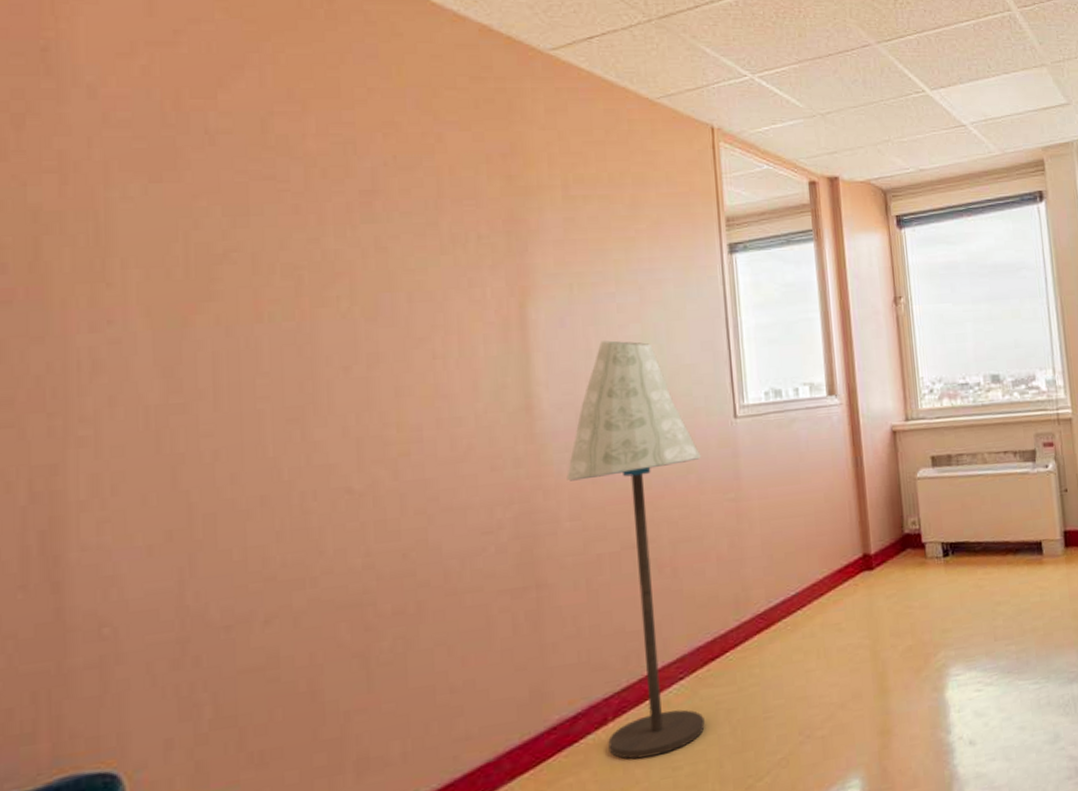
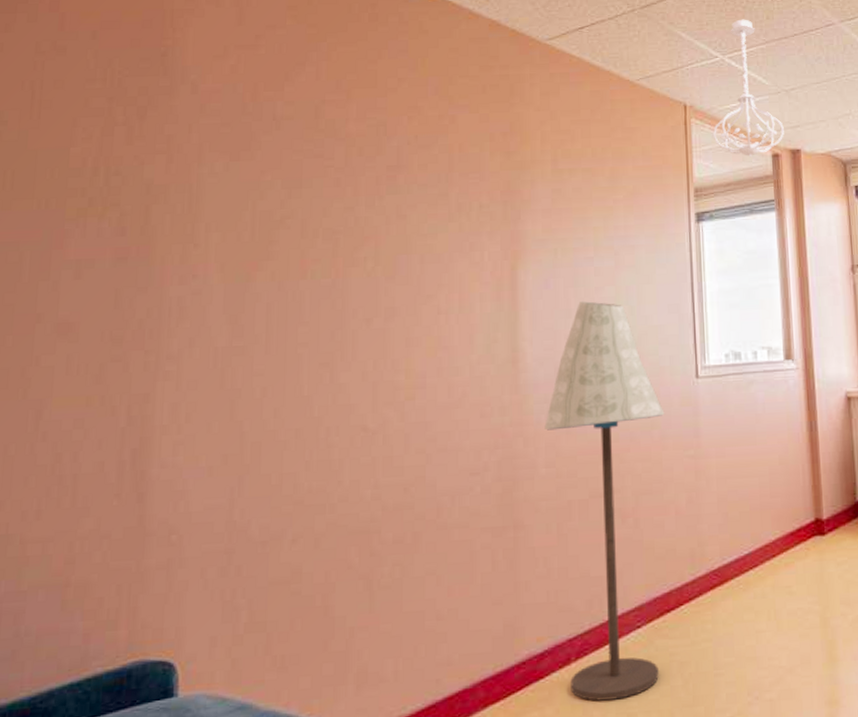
ceiling light fixture: none [743,35,821,185] -> present [712,19,784,157]

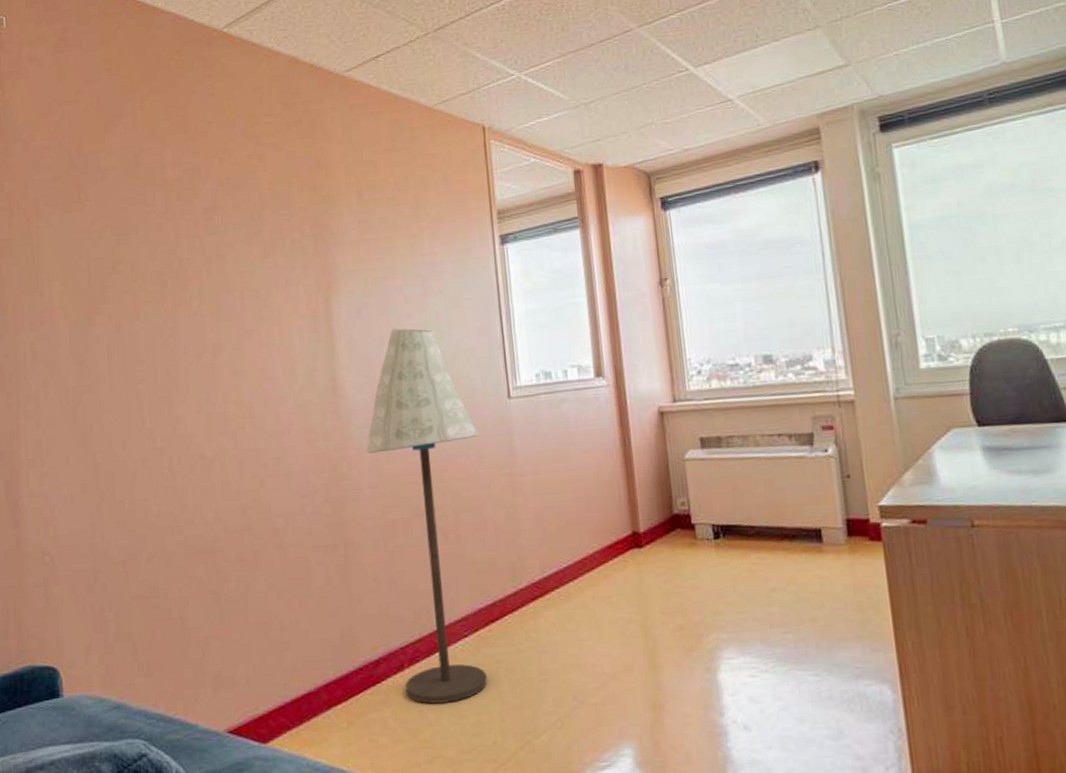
ceiling light fixture: present [712,19,784,157] -> none [512,33,585,176]

